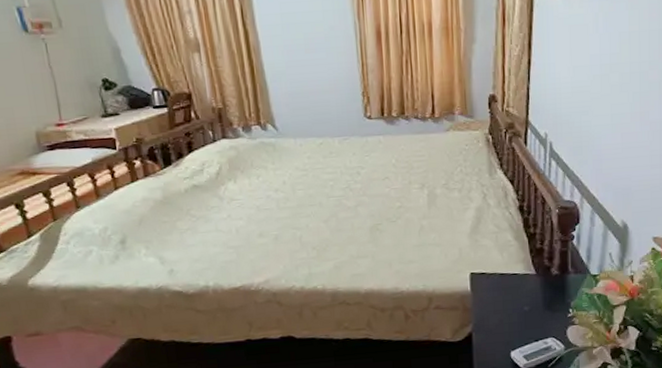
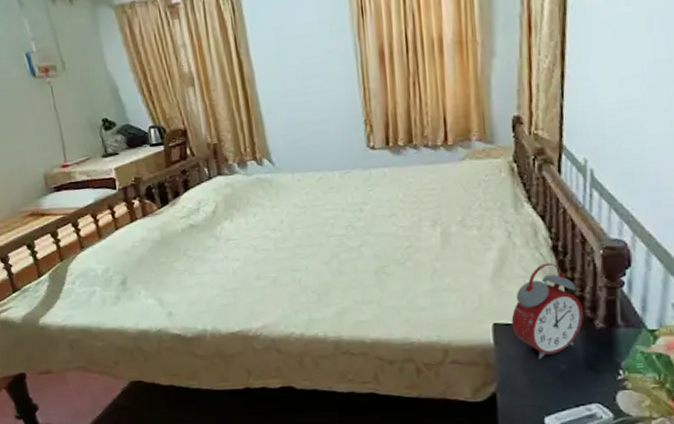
alarm clock: none [485,220,542,303] -> present [511,262,583,360]

